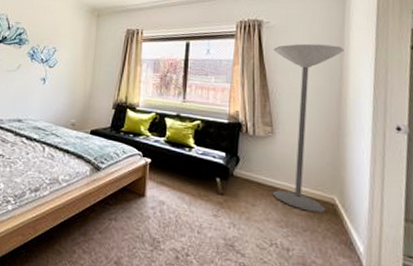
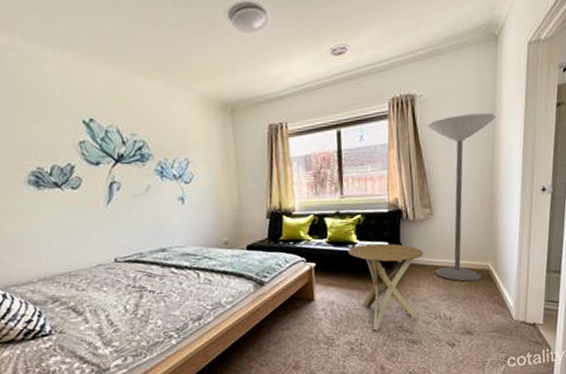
side table: none [184,150,262,244] -> present [348,243,423,331]

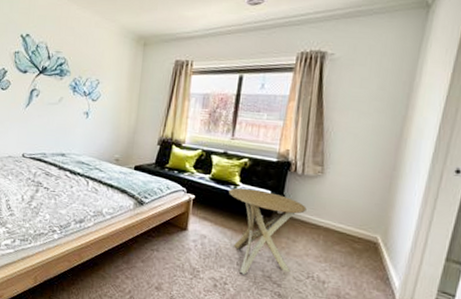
floor lamp: present [427,112,496,282] -> none [314,78,414,250]

